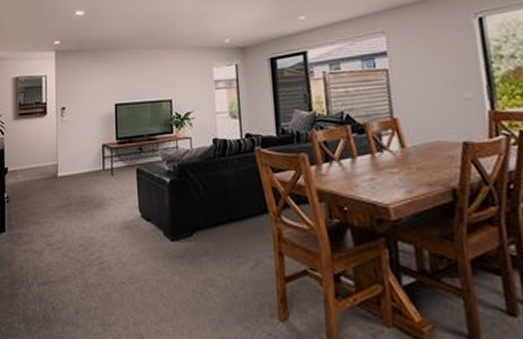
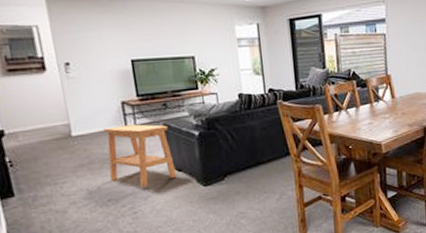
side table: none [83,168,145,236] -> present [103,124,177,188]

